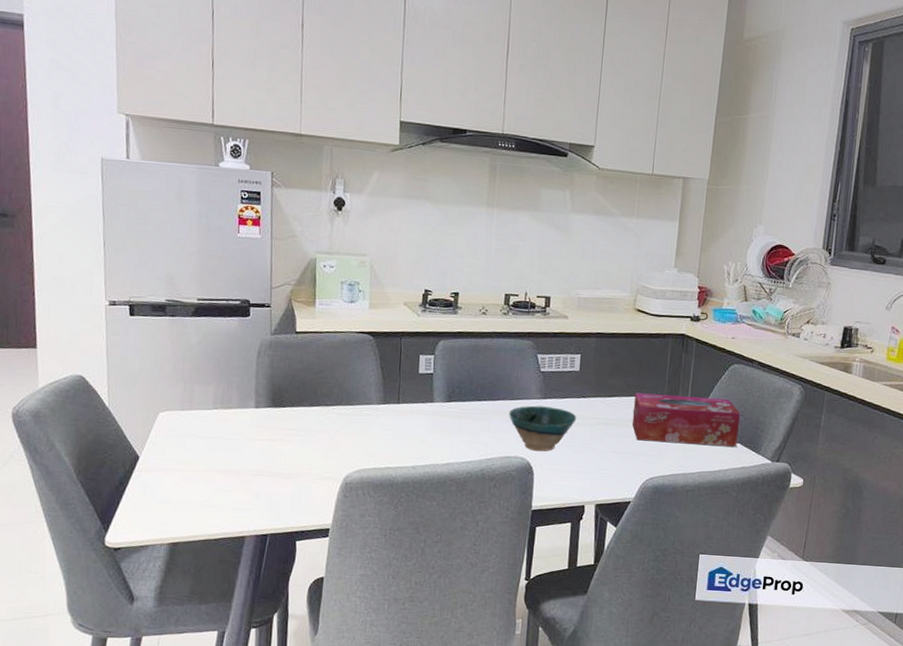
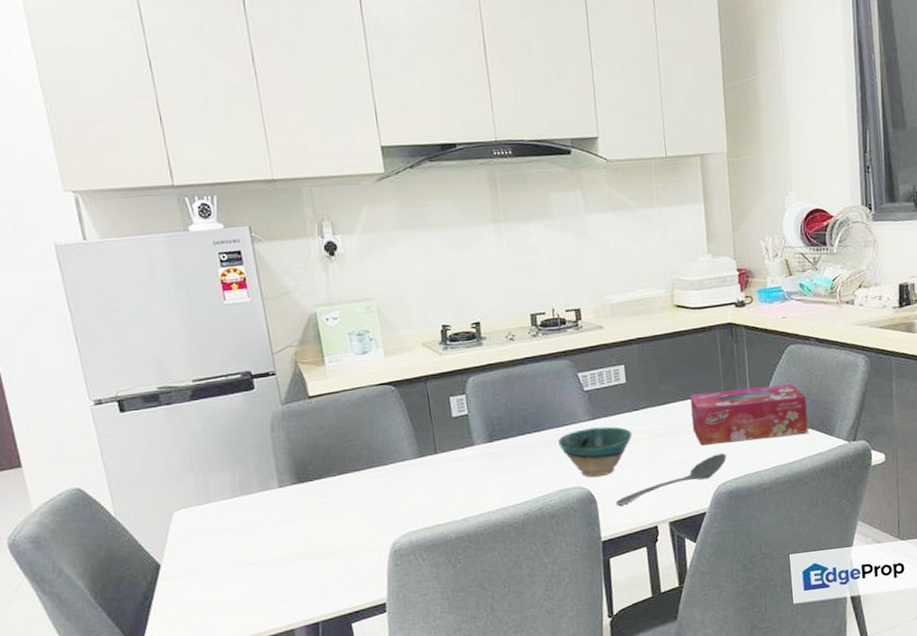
stirrer: none [550,450,658,481] -> present [615,452,727,506]

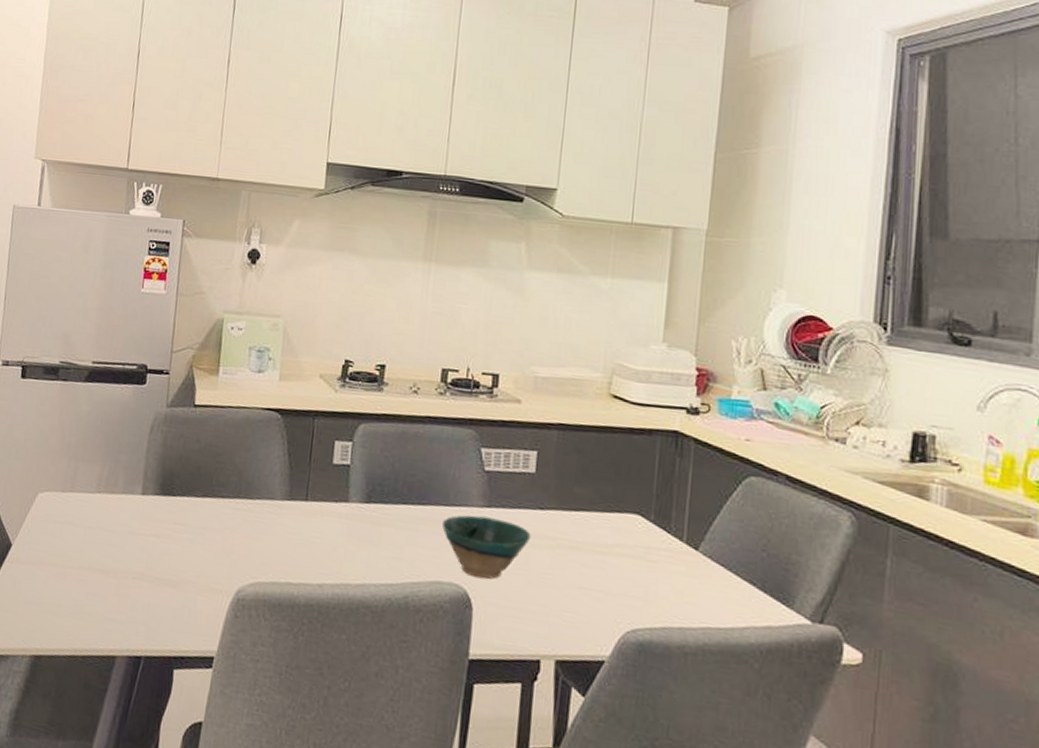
stirrer: present [615,452,727,506] -> none [494,590,644,622]
tissue box: present [689,384,808,446] -> none [606,507,761,595]

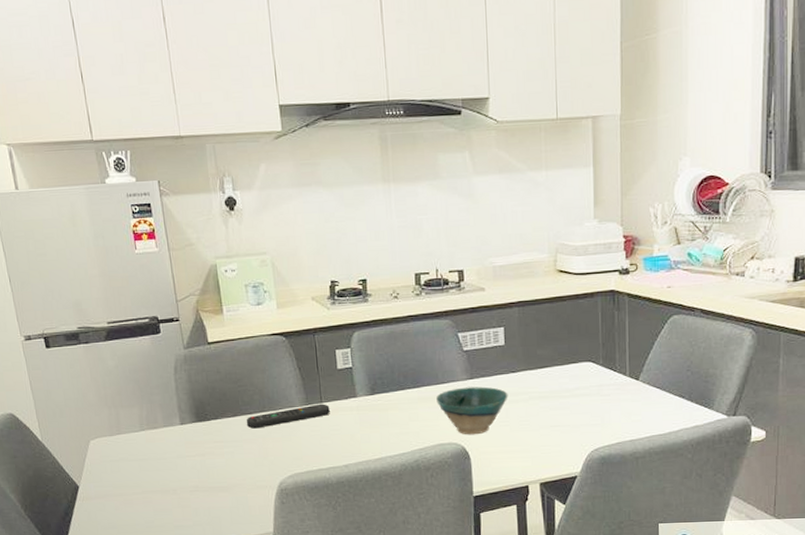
remote control: none [215,500,315,518] -> present [246,404,330,429]

